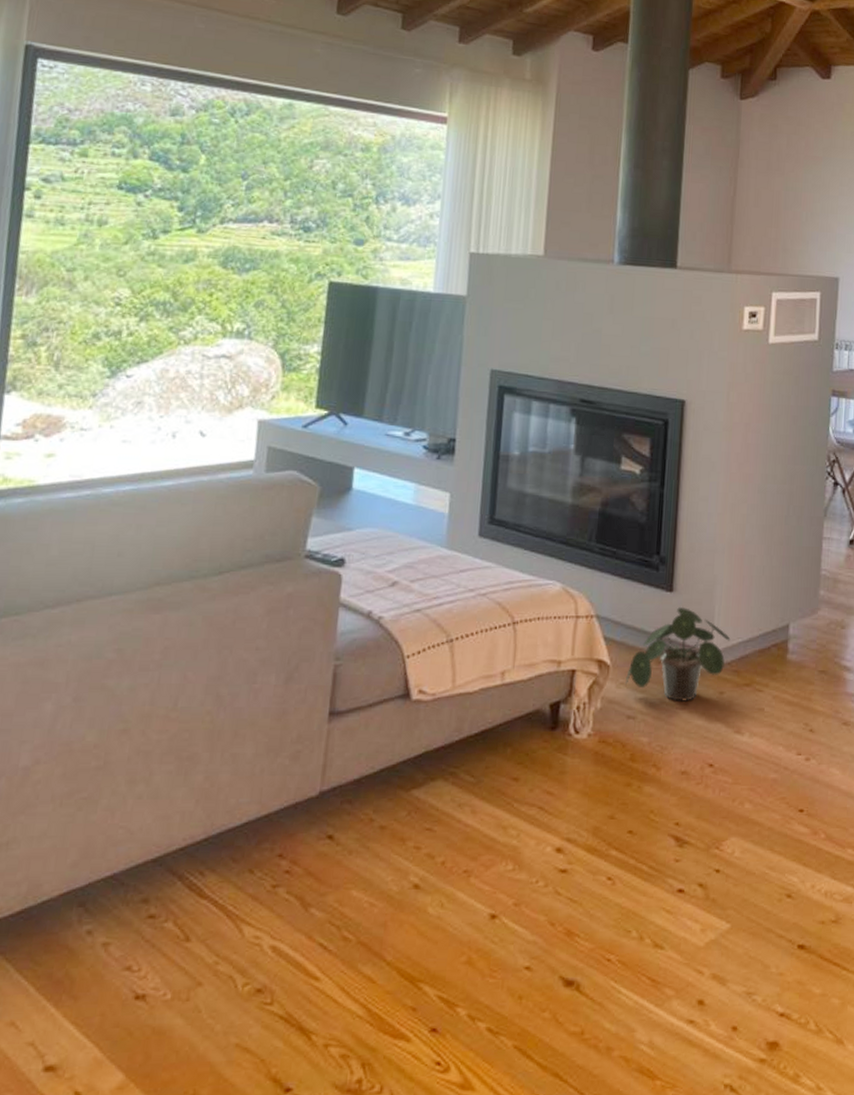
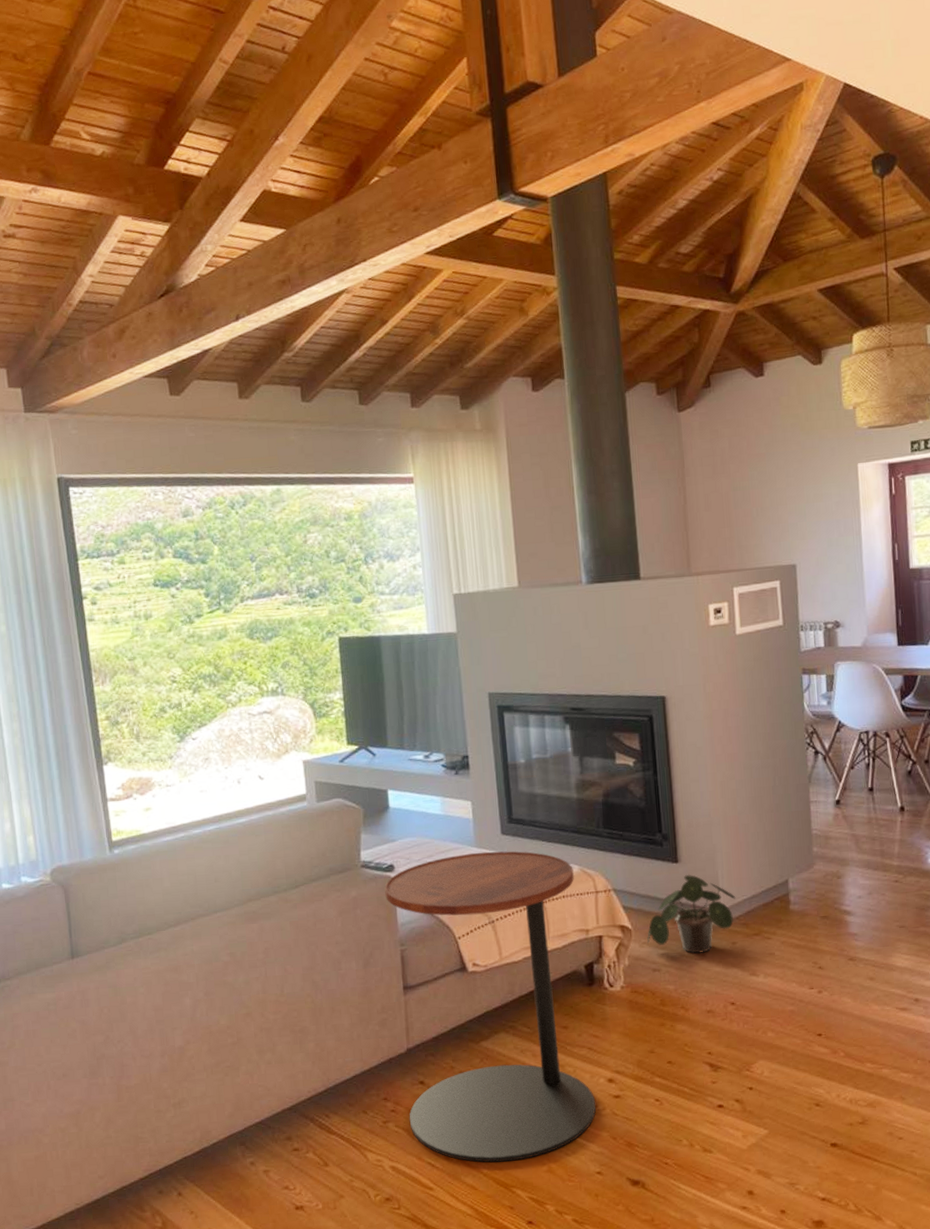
side table: none [305,555,555,948] -> present [384,851,596,1163]

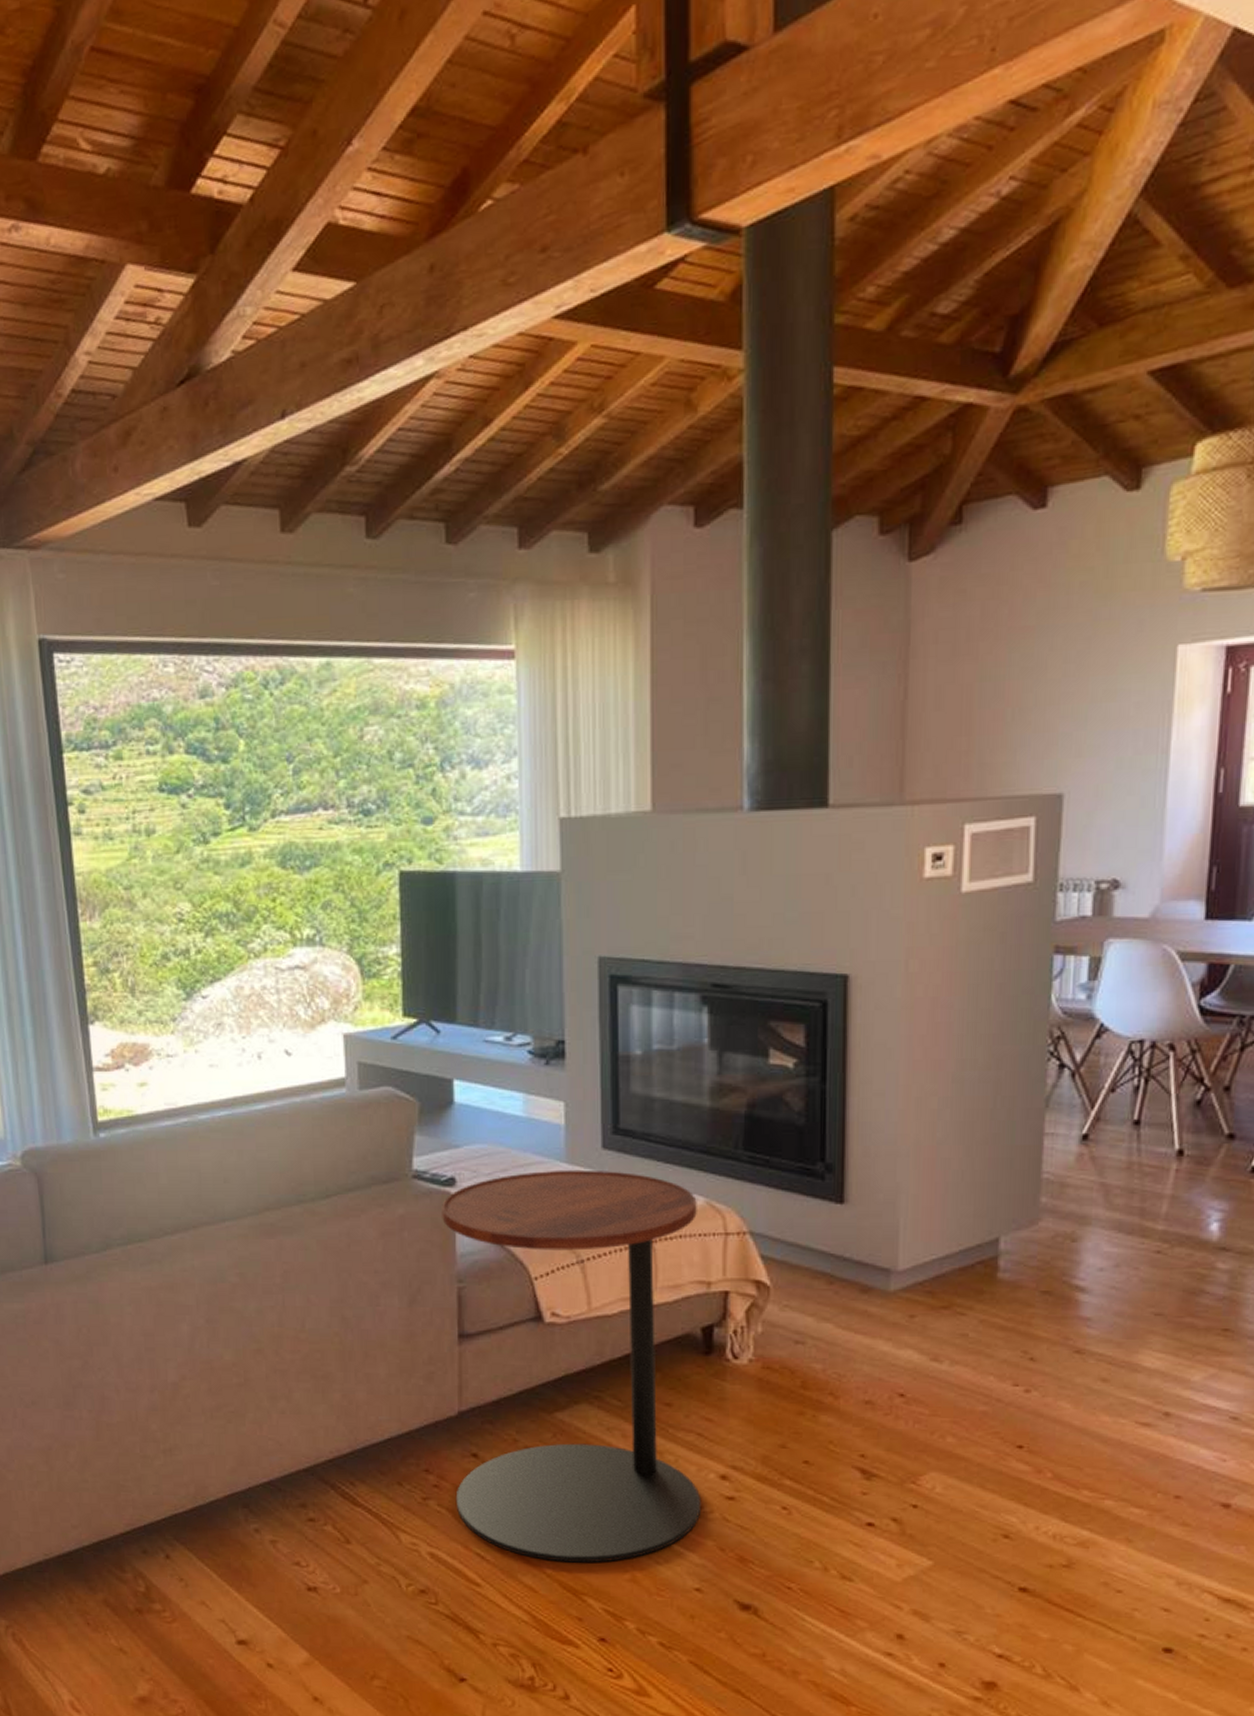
potted plant: present [647,874,736,954] -> none [791,1219,922,1326]

